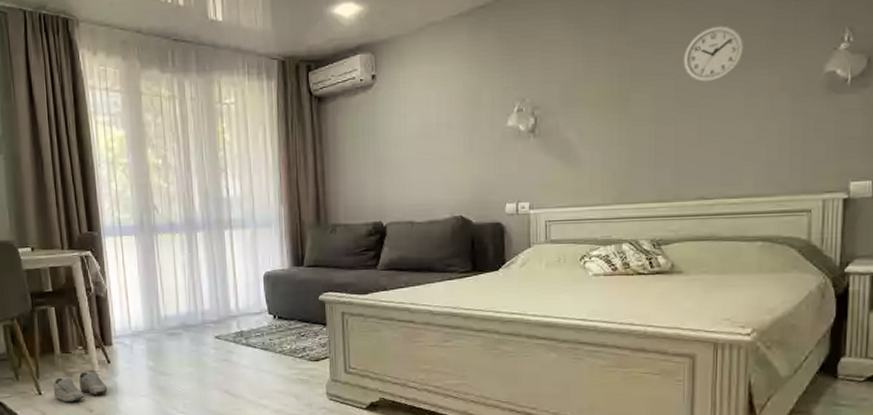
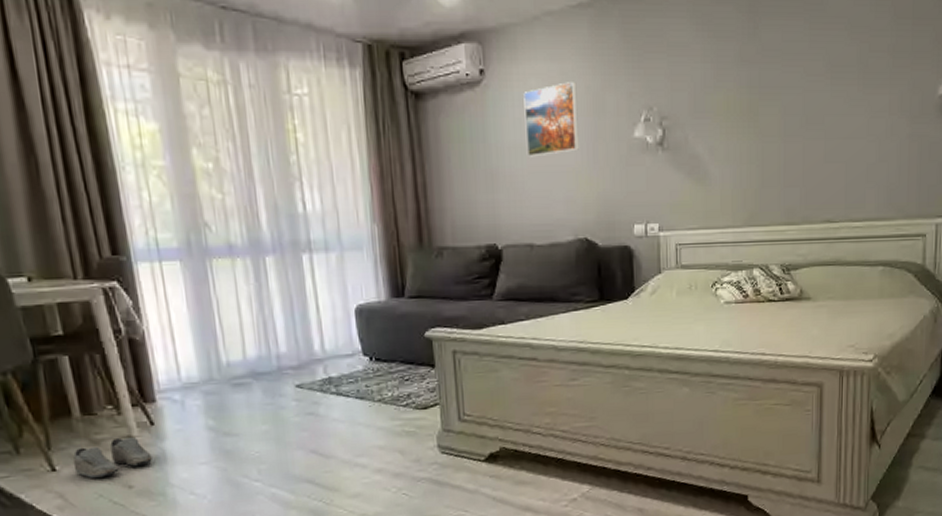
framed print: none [409,81,457,147] -> present [523,82,579,157]
wall clock: present [683,25,746,83] -> none [810,38,869,99]

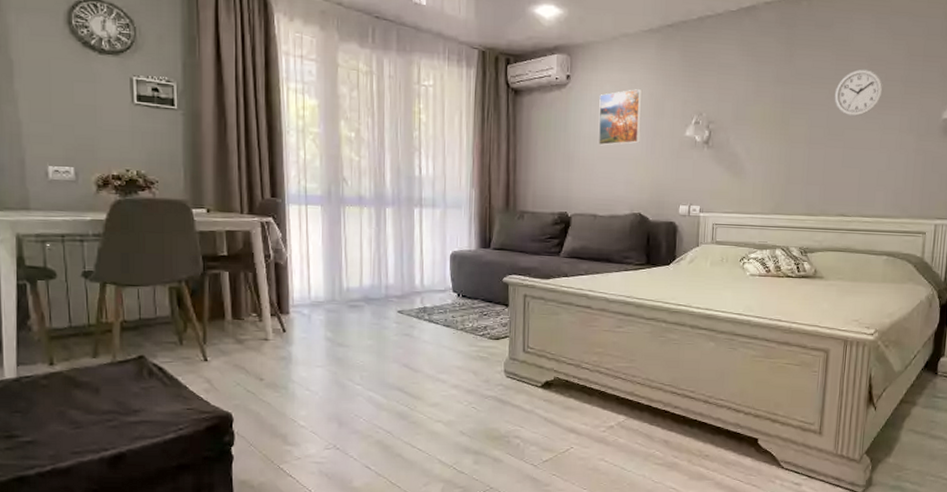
shoe: present [72,436,152,479] -> none [221,339,281,370]
wall clock: none [810,38,869,99] -> present [834,68,884,117]

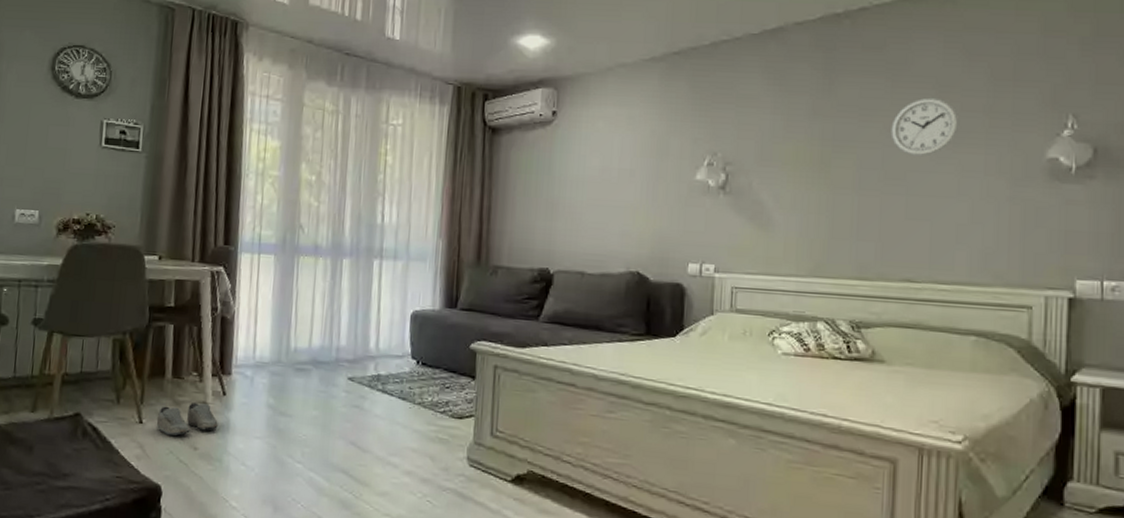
shoe: none [221,339,281,370] -> present [156,402,218,436]
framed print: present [598,89,643,146] -> none [588,126,643,191]

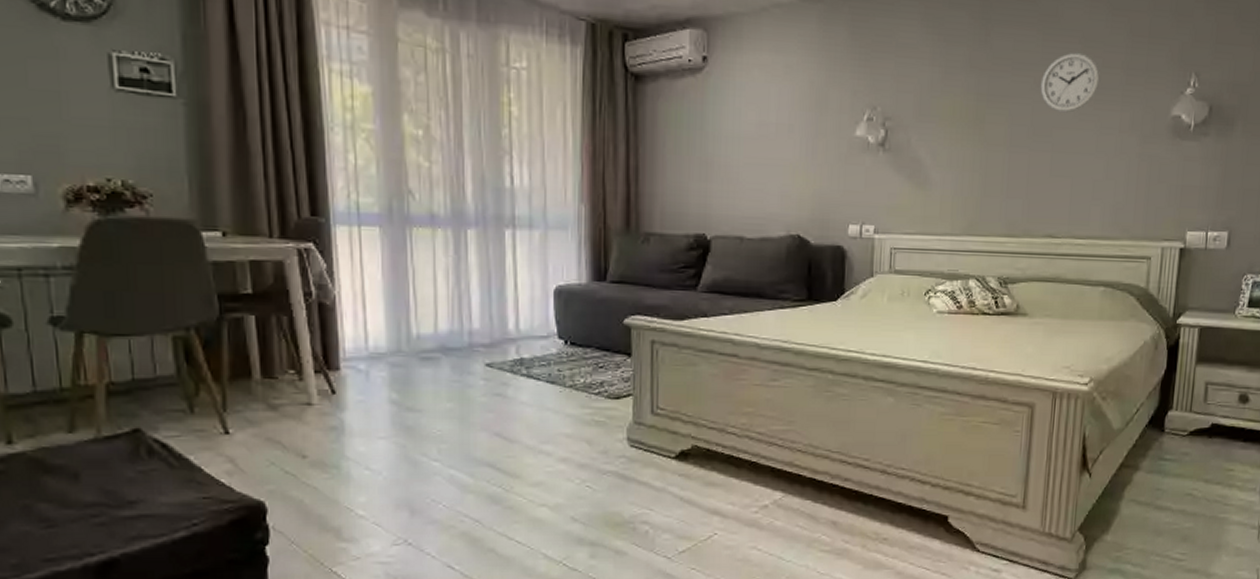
shoe: present [156,402,218,436] -> none [247,404,330,446]

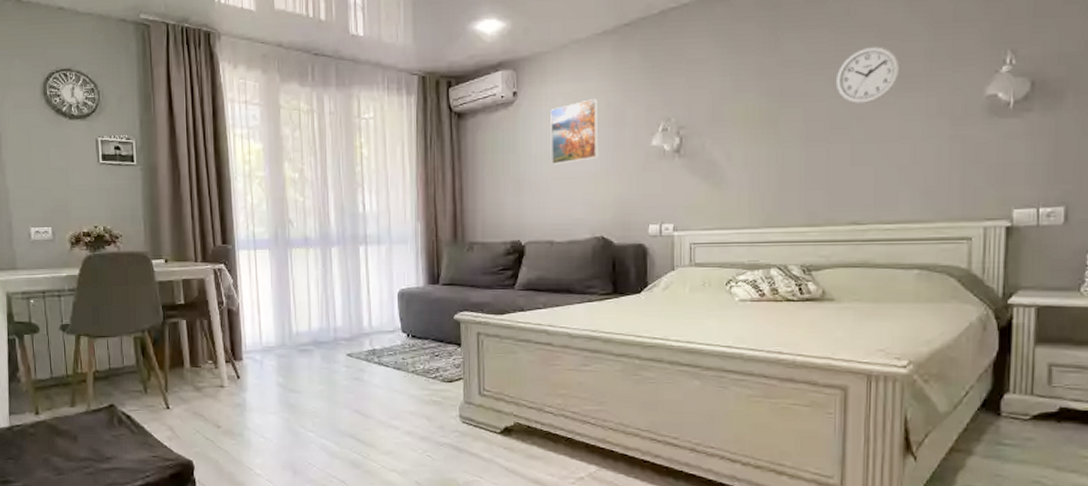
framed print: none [744,75,801,149] -> present [550,99,599,165]

